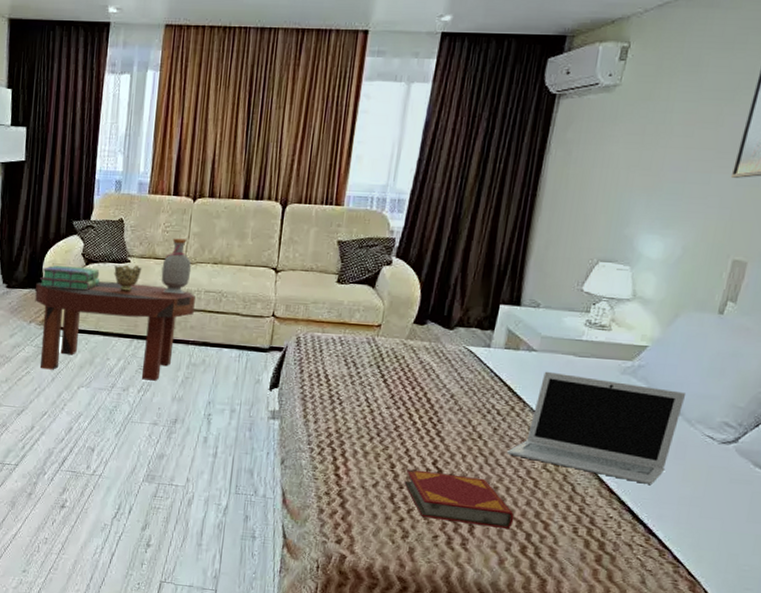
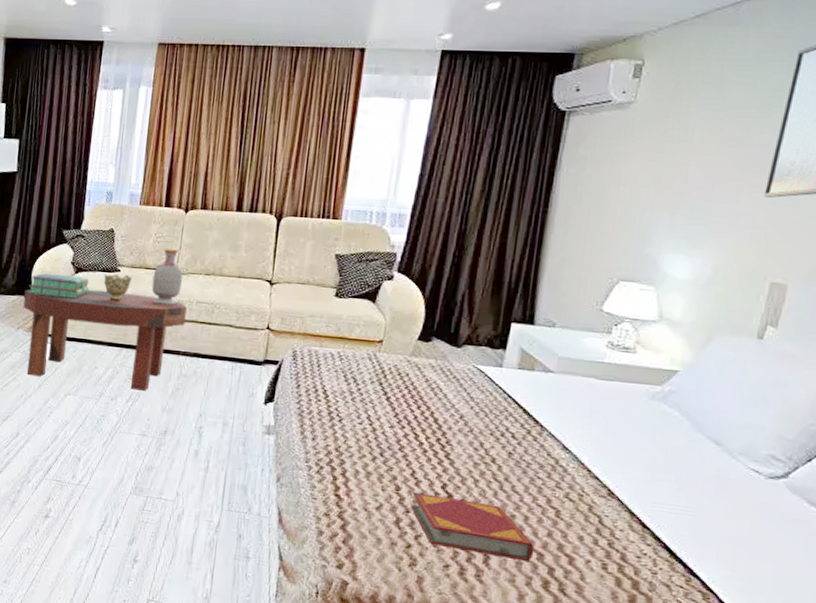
laptop: present [507,371,687,485] -> none [524,394,725,520]

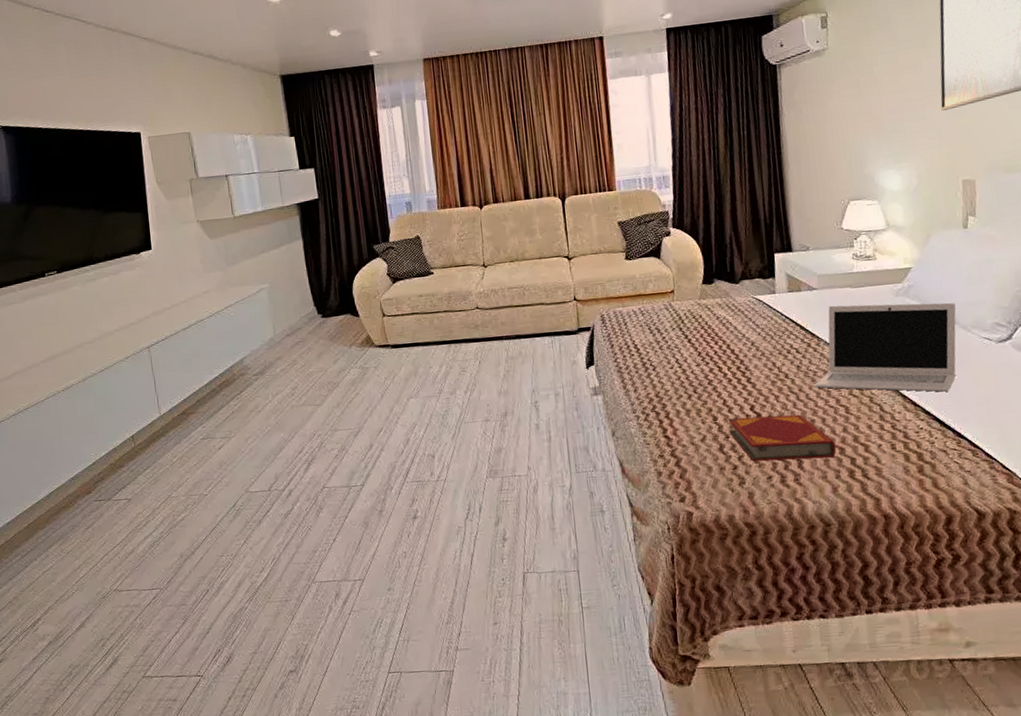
coffee table: present [23,289,187,392] -> none [349,291,502,388]
stack of books: present [28,273,90,299] -> none [352,285,409,311]
decorative bowl: present [103,274,133,302] -> none [420,276,446,303]
bottle: present [151,249,183,305] -> none [463,244,492,296]
laptop: none [524,394,725,520] -> present [814,302,957,392]

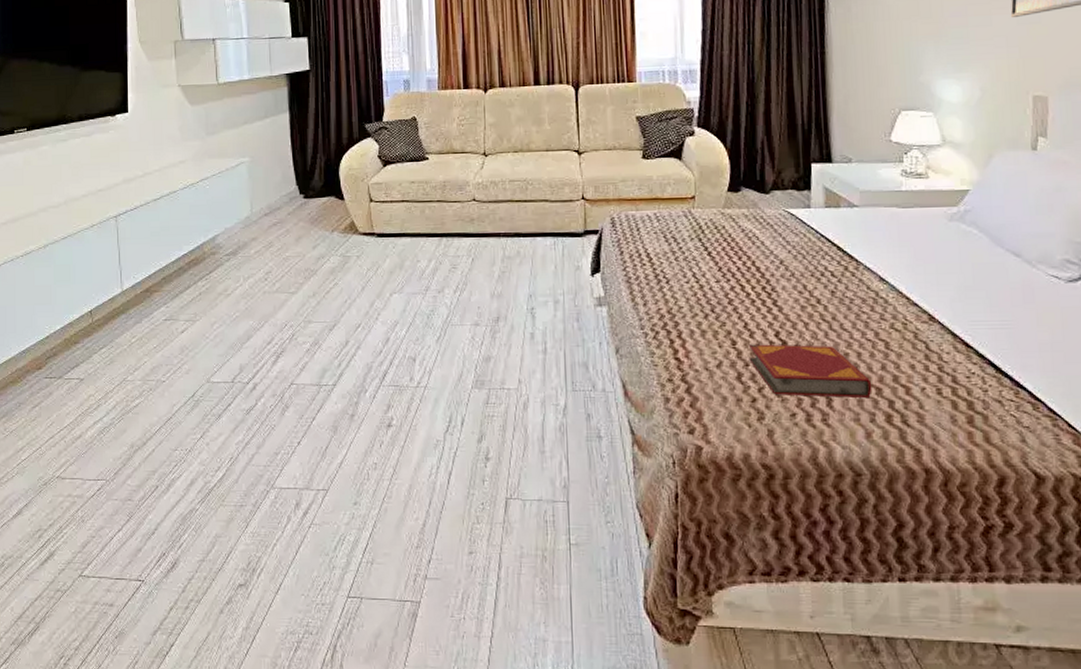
laptop: present [814,302,957,392] -> none [850,226,1020,333]

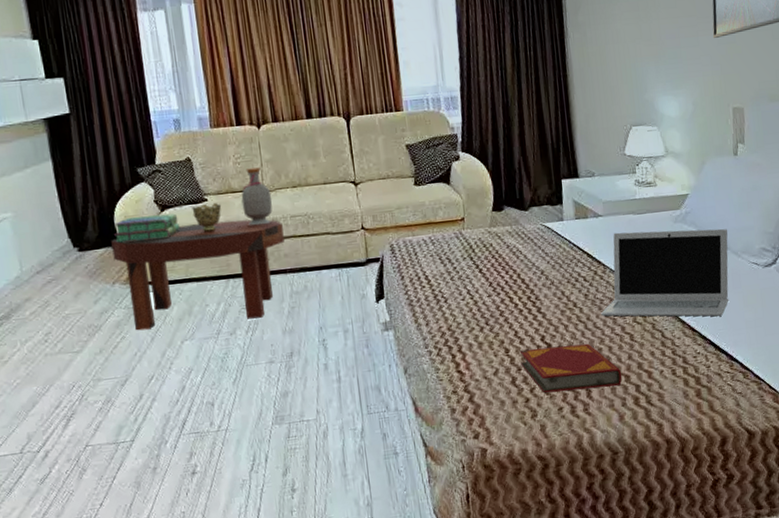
coffee table: none [334,180,501,280] -> present [111,220,285,331]
stack of books: none [338,169,400,193] -> present [114,213,181,243]
decorative bowl: none [413,162,442,190] -> present [192,203,222,233]
bottle: none [462,130,492,187] -> present [241,167,273,226]
laptop: none [850,226,1020,333] -> present [601,228,729,317]

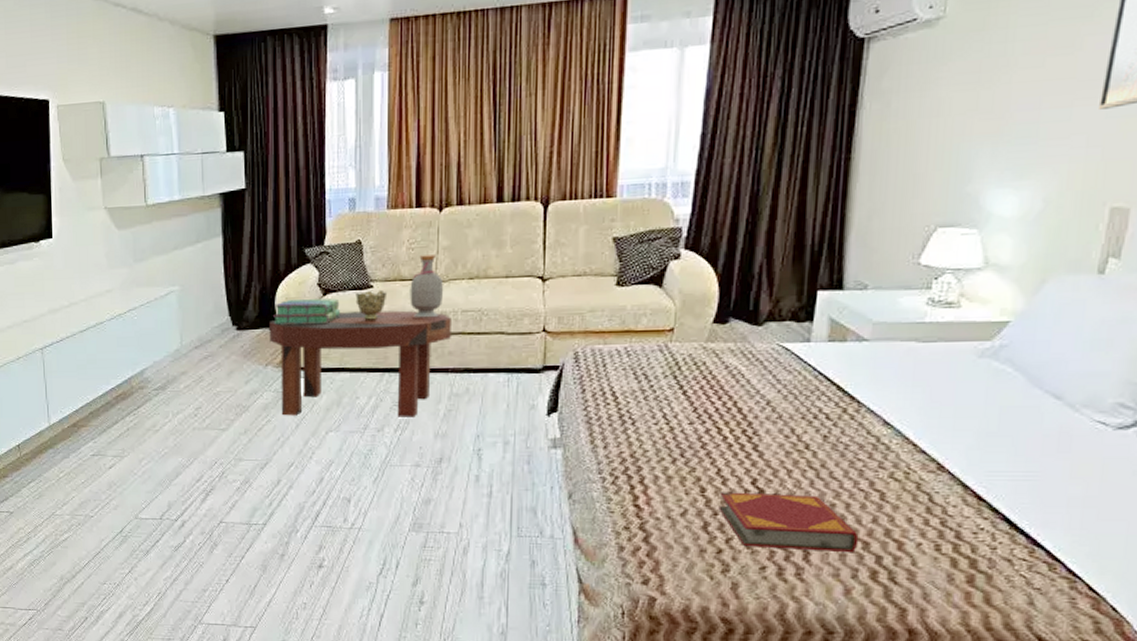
laptop: present [601,228,729,317] -> none [843,363,1066,486]

